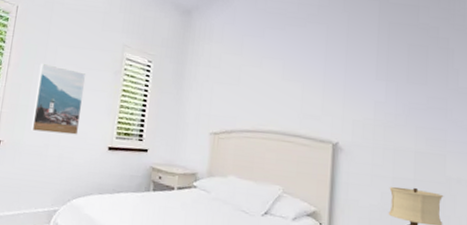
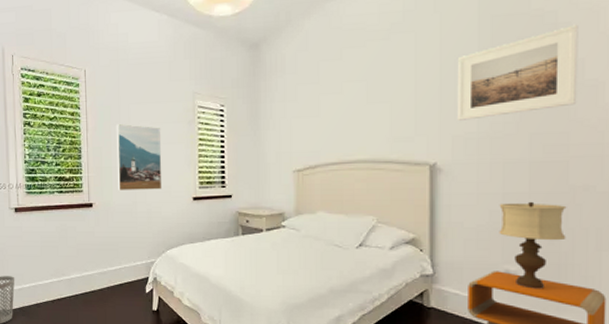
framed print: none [357,40,454,108] -> present [456,24,579,120]

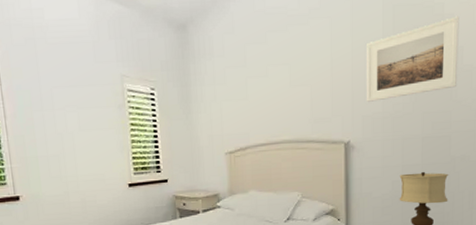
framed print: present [116,124,162,190] -> none [38,110,96,181]

